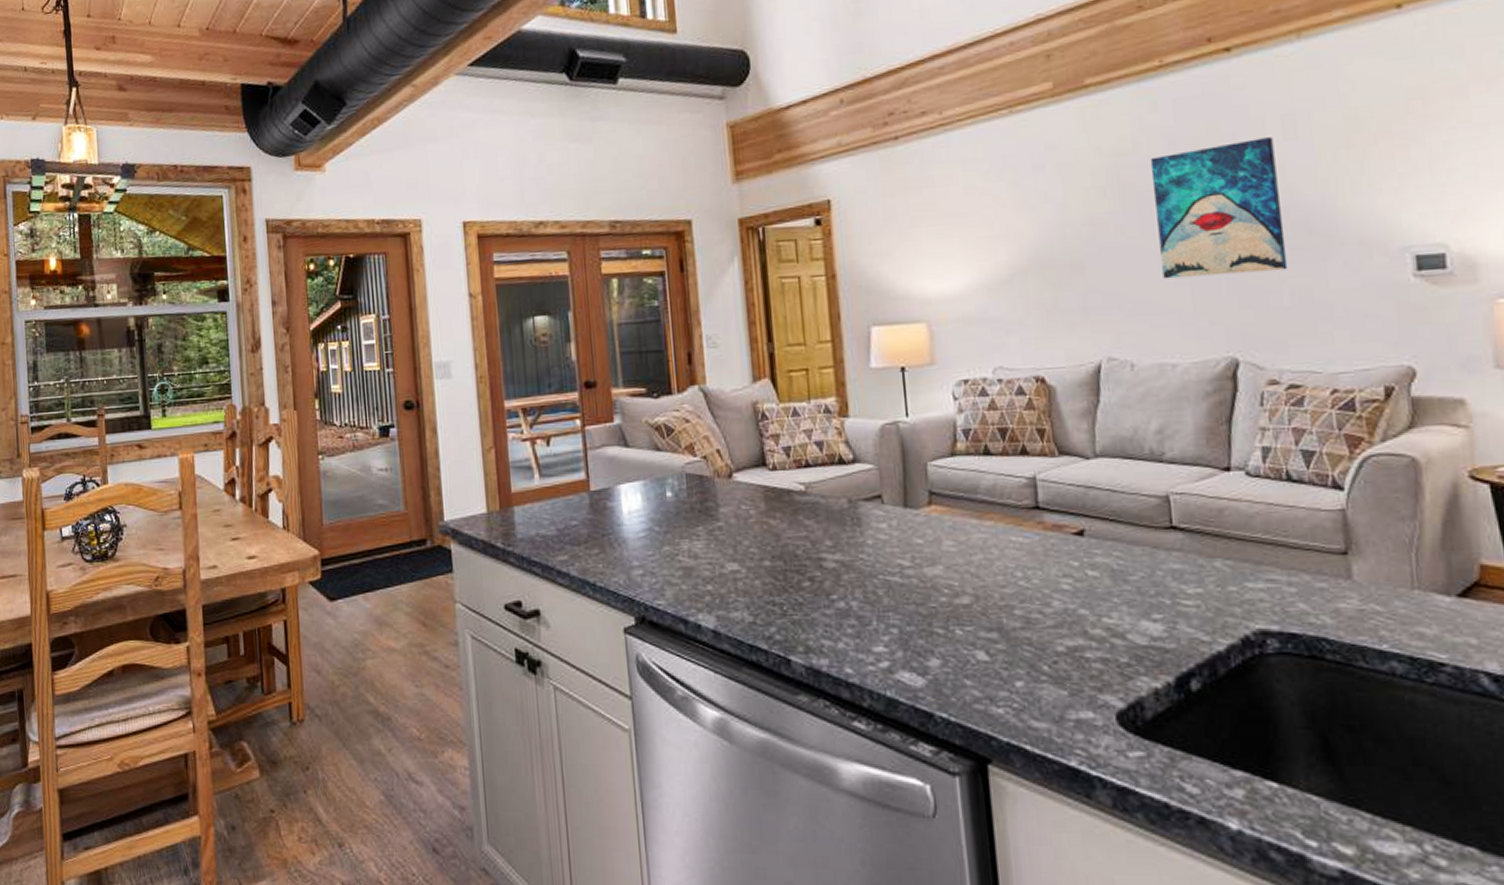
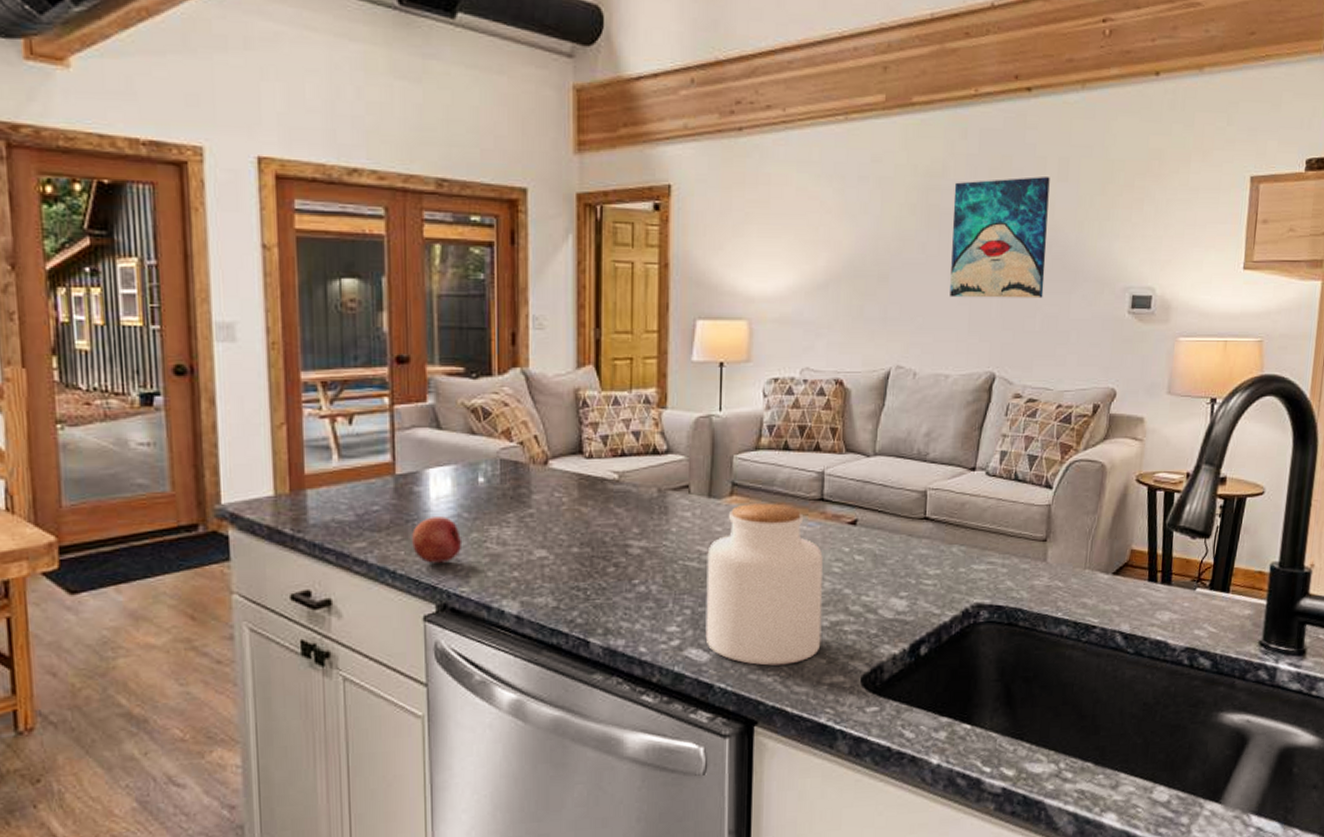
fruit: none [608,530,655,576] -> present [412,516,461,563]
jar: none [909,513,1059,695] -> present [705,503,823,666]

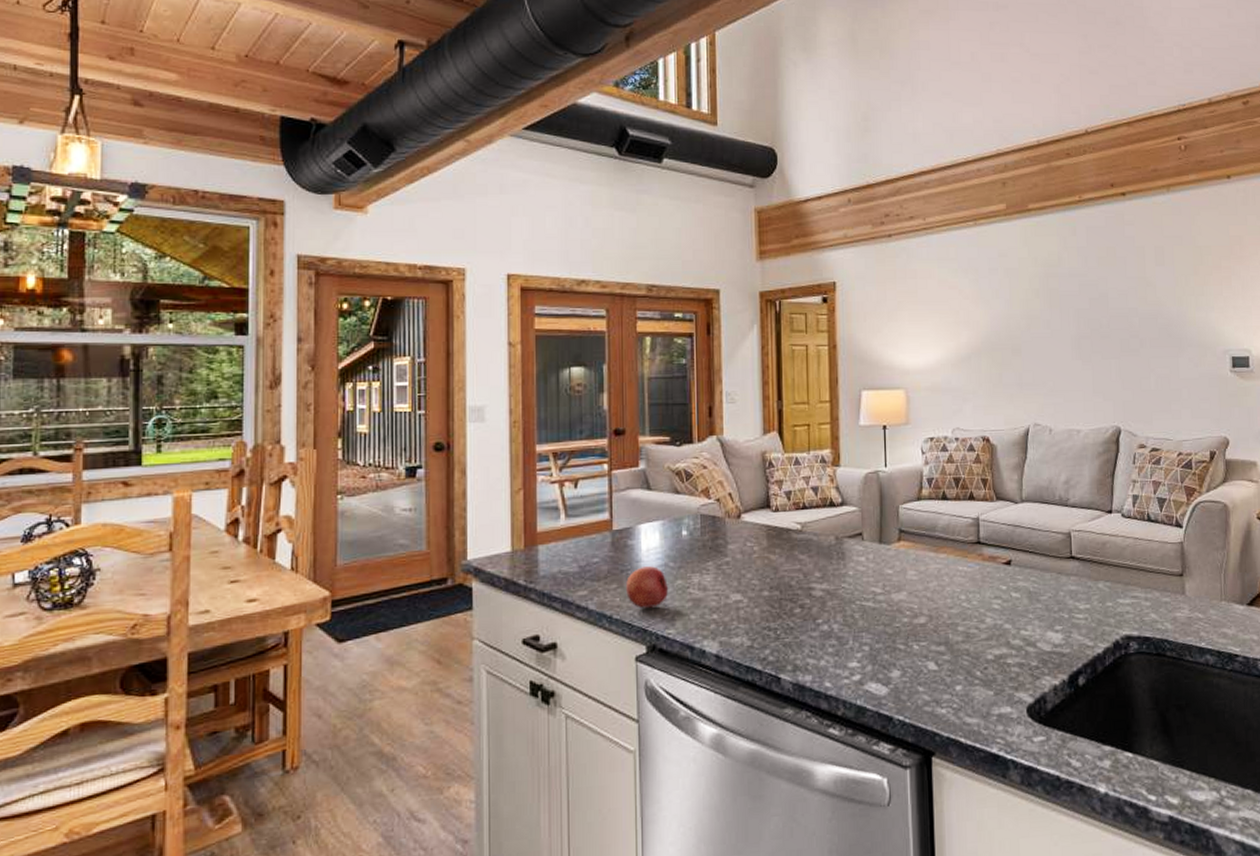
jar: present [705,503,823,666] -> none [881,547,988,698]
wall art: present [950,177,1050,299] -> none [1069,263,1155,364]

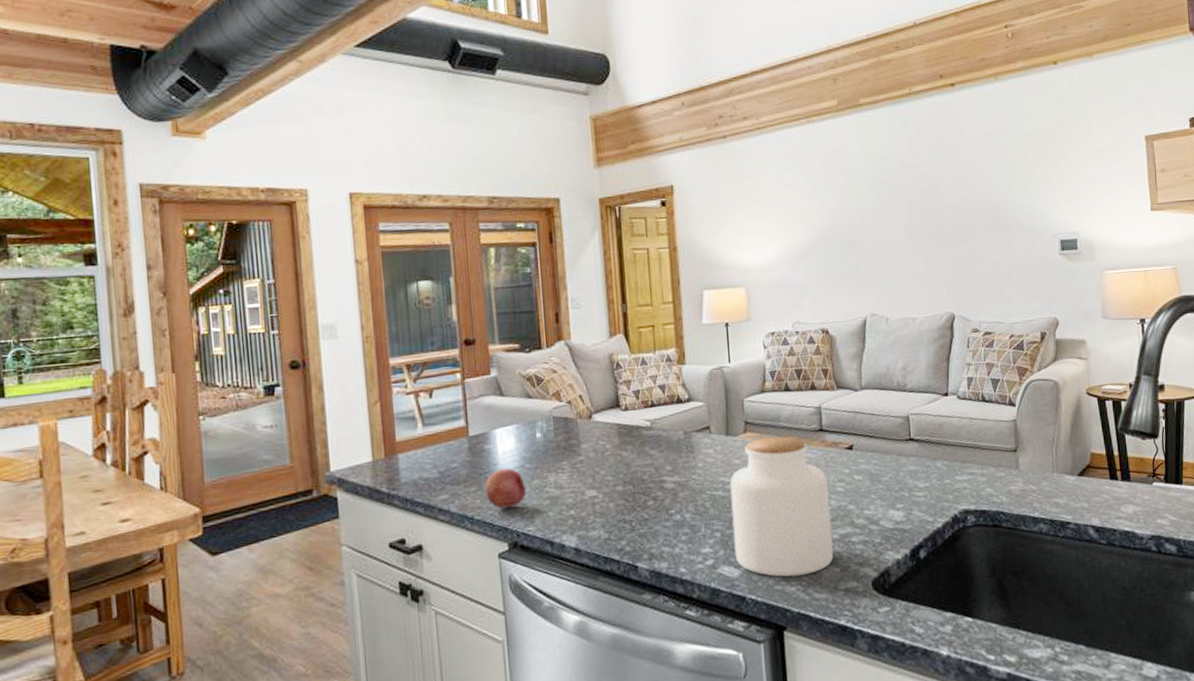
jar: none [881,547,988,698] -> present [730,436,834,577]

